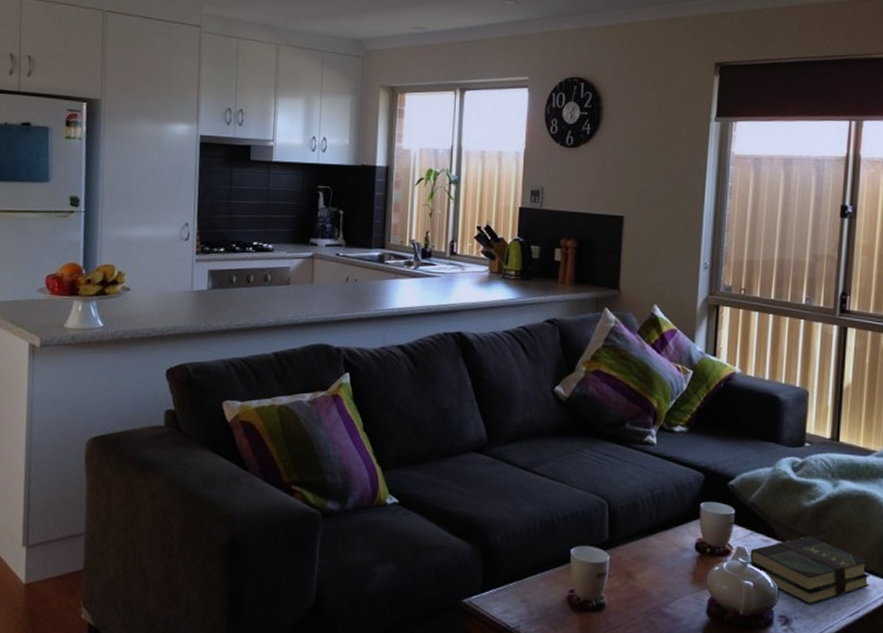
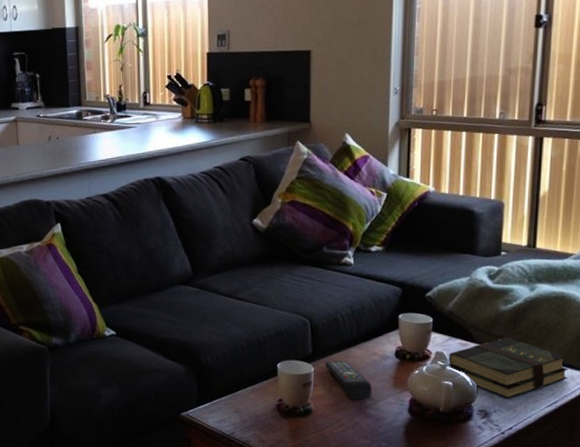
remote control: none [621,549,670,595] -> present [324,360,372,399]

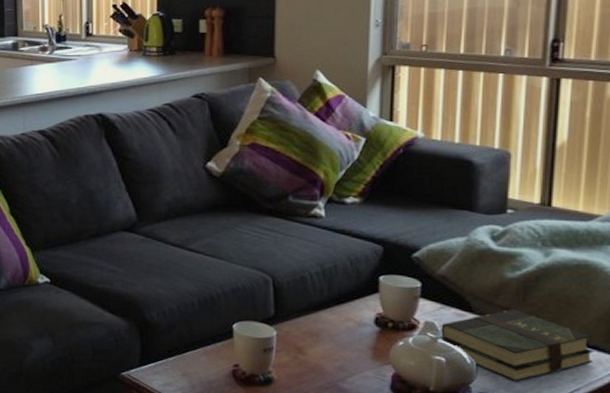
remote control: present [324,360,372,399] -> none [289,324,346,371]

